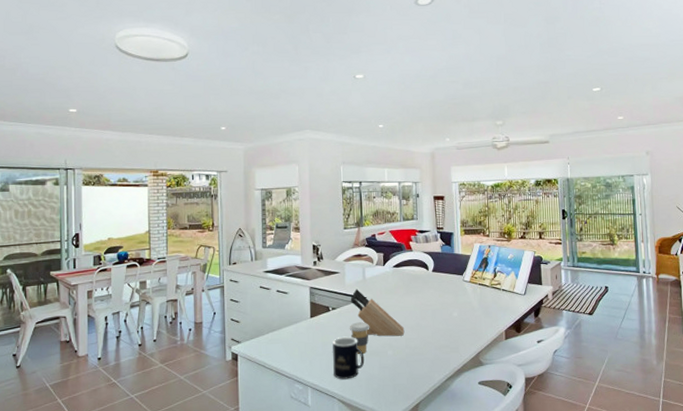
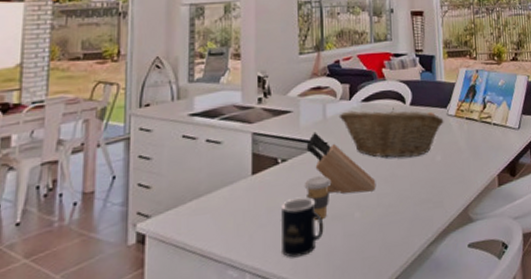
fruit basket: none [375,272,460,312] -> present [339,107,444,158]

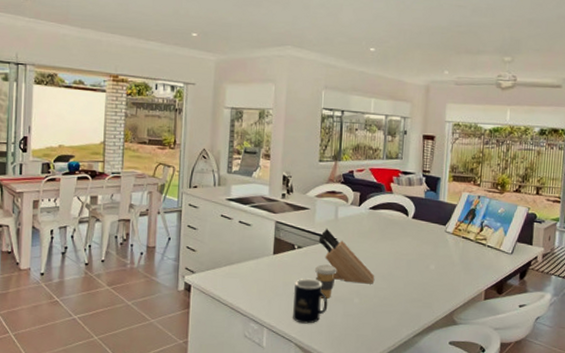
fruit basket: present [339,107,444,158] -> none [348,215,442,263]

